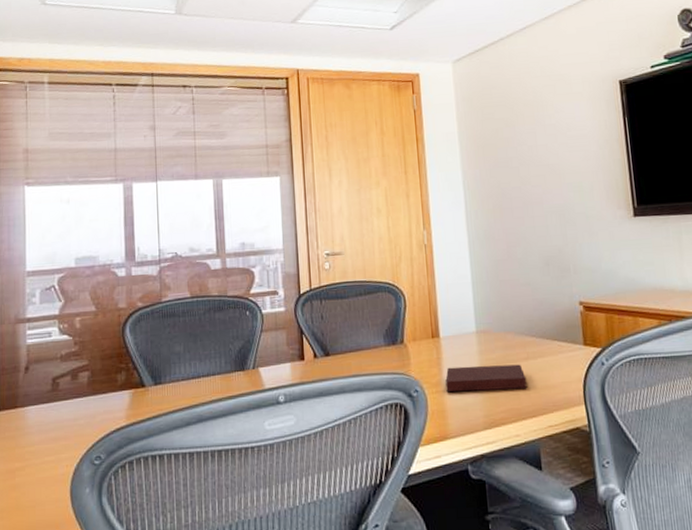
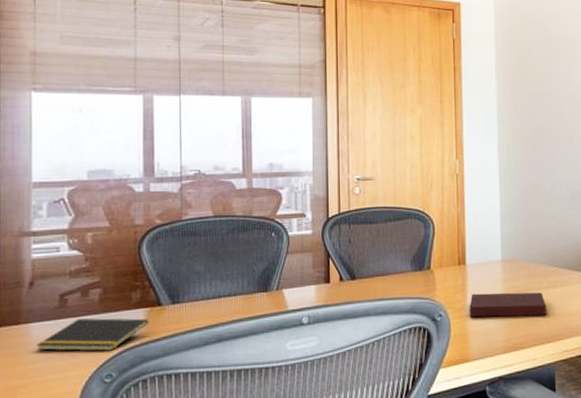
notepad: none [32,400,134,434] -> present [37,317,149,351]

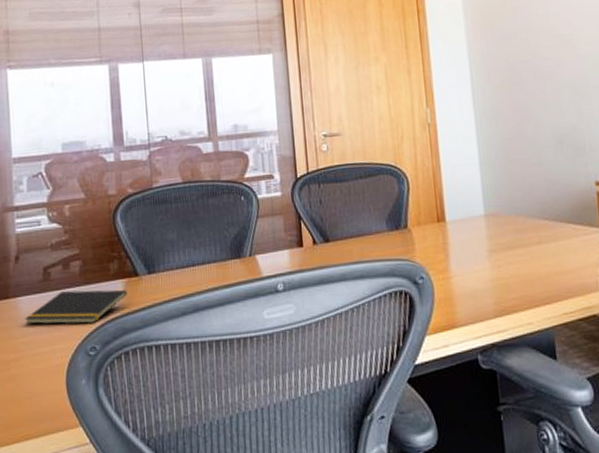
notebook: present [469,292,547,318] -> none [452,249,540,279]

